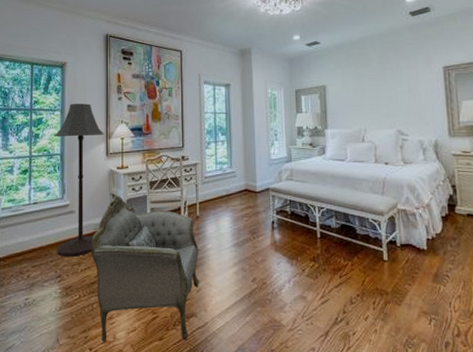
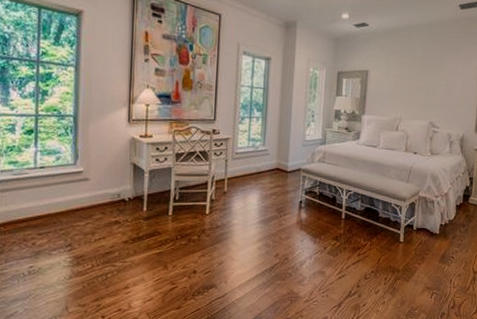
floor lamp: present [54,103,104,257] -> none [66,60,127,226]
armchair: present [90,194,199,342] -> none [106,164,223,310]

